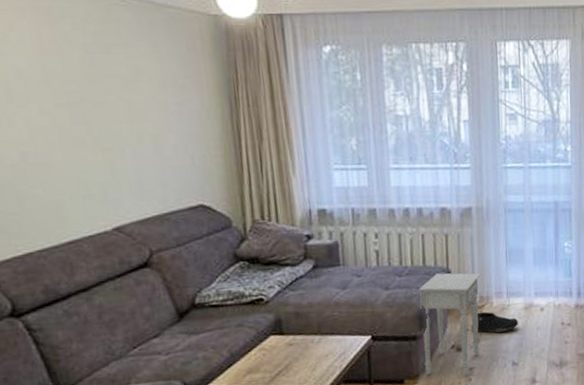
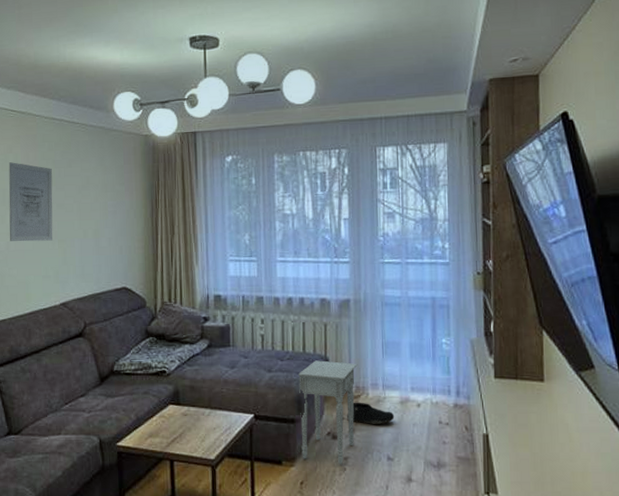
wall art: none [10,44,93,152] -> present [8,162,53,242]

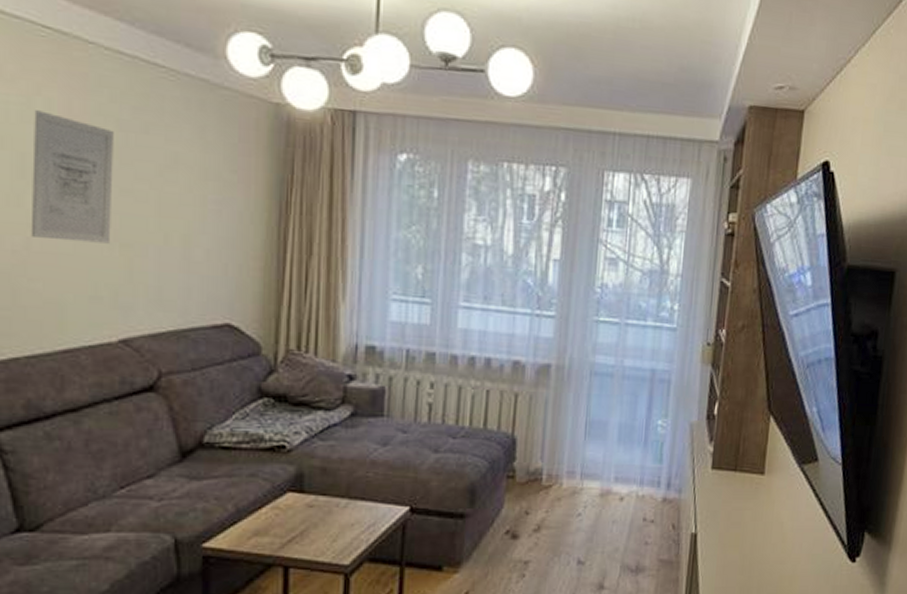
nightstand: present [298,360,358,465] -> none [470,440,553,571]
shoe: present [347,402,395,424] -> none [533,493,592,521]

